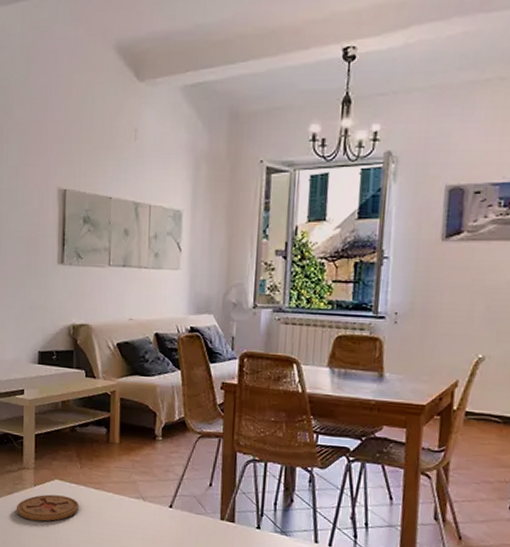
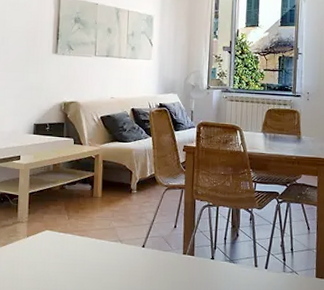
coaster: present [17,494,79,522] -> none [10,243,66,267]

